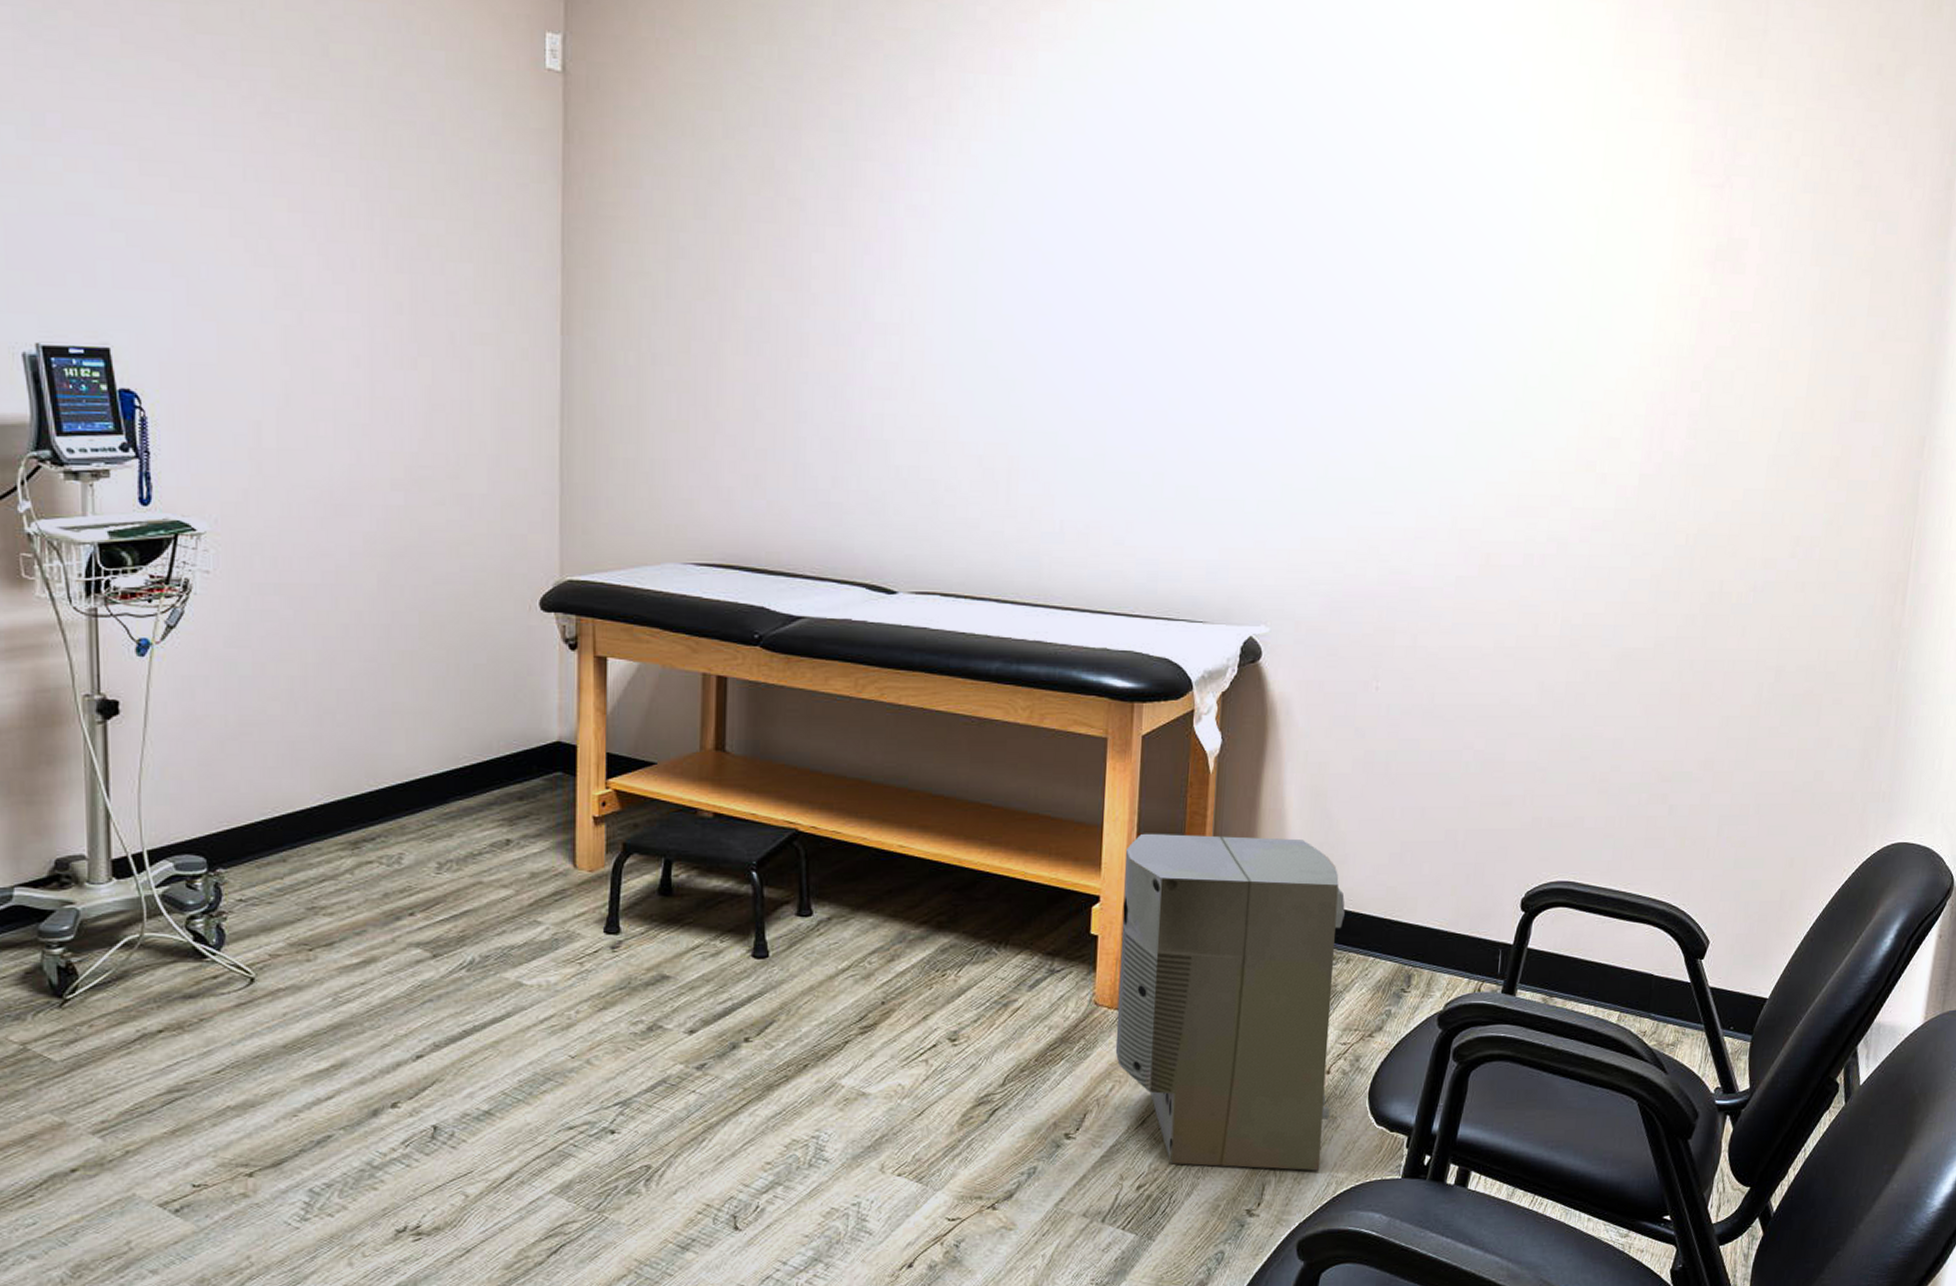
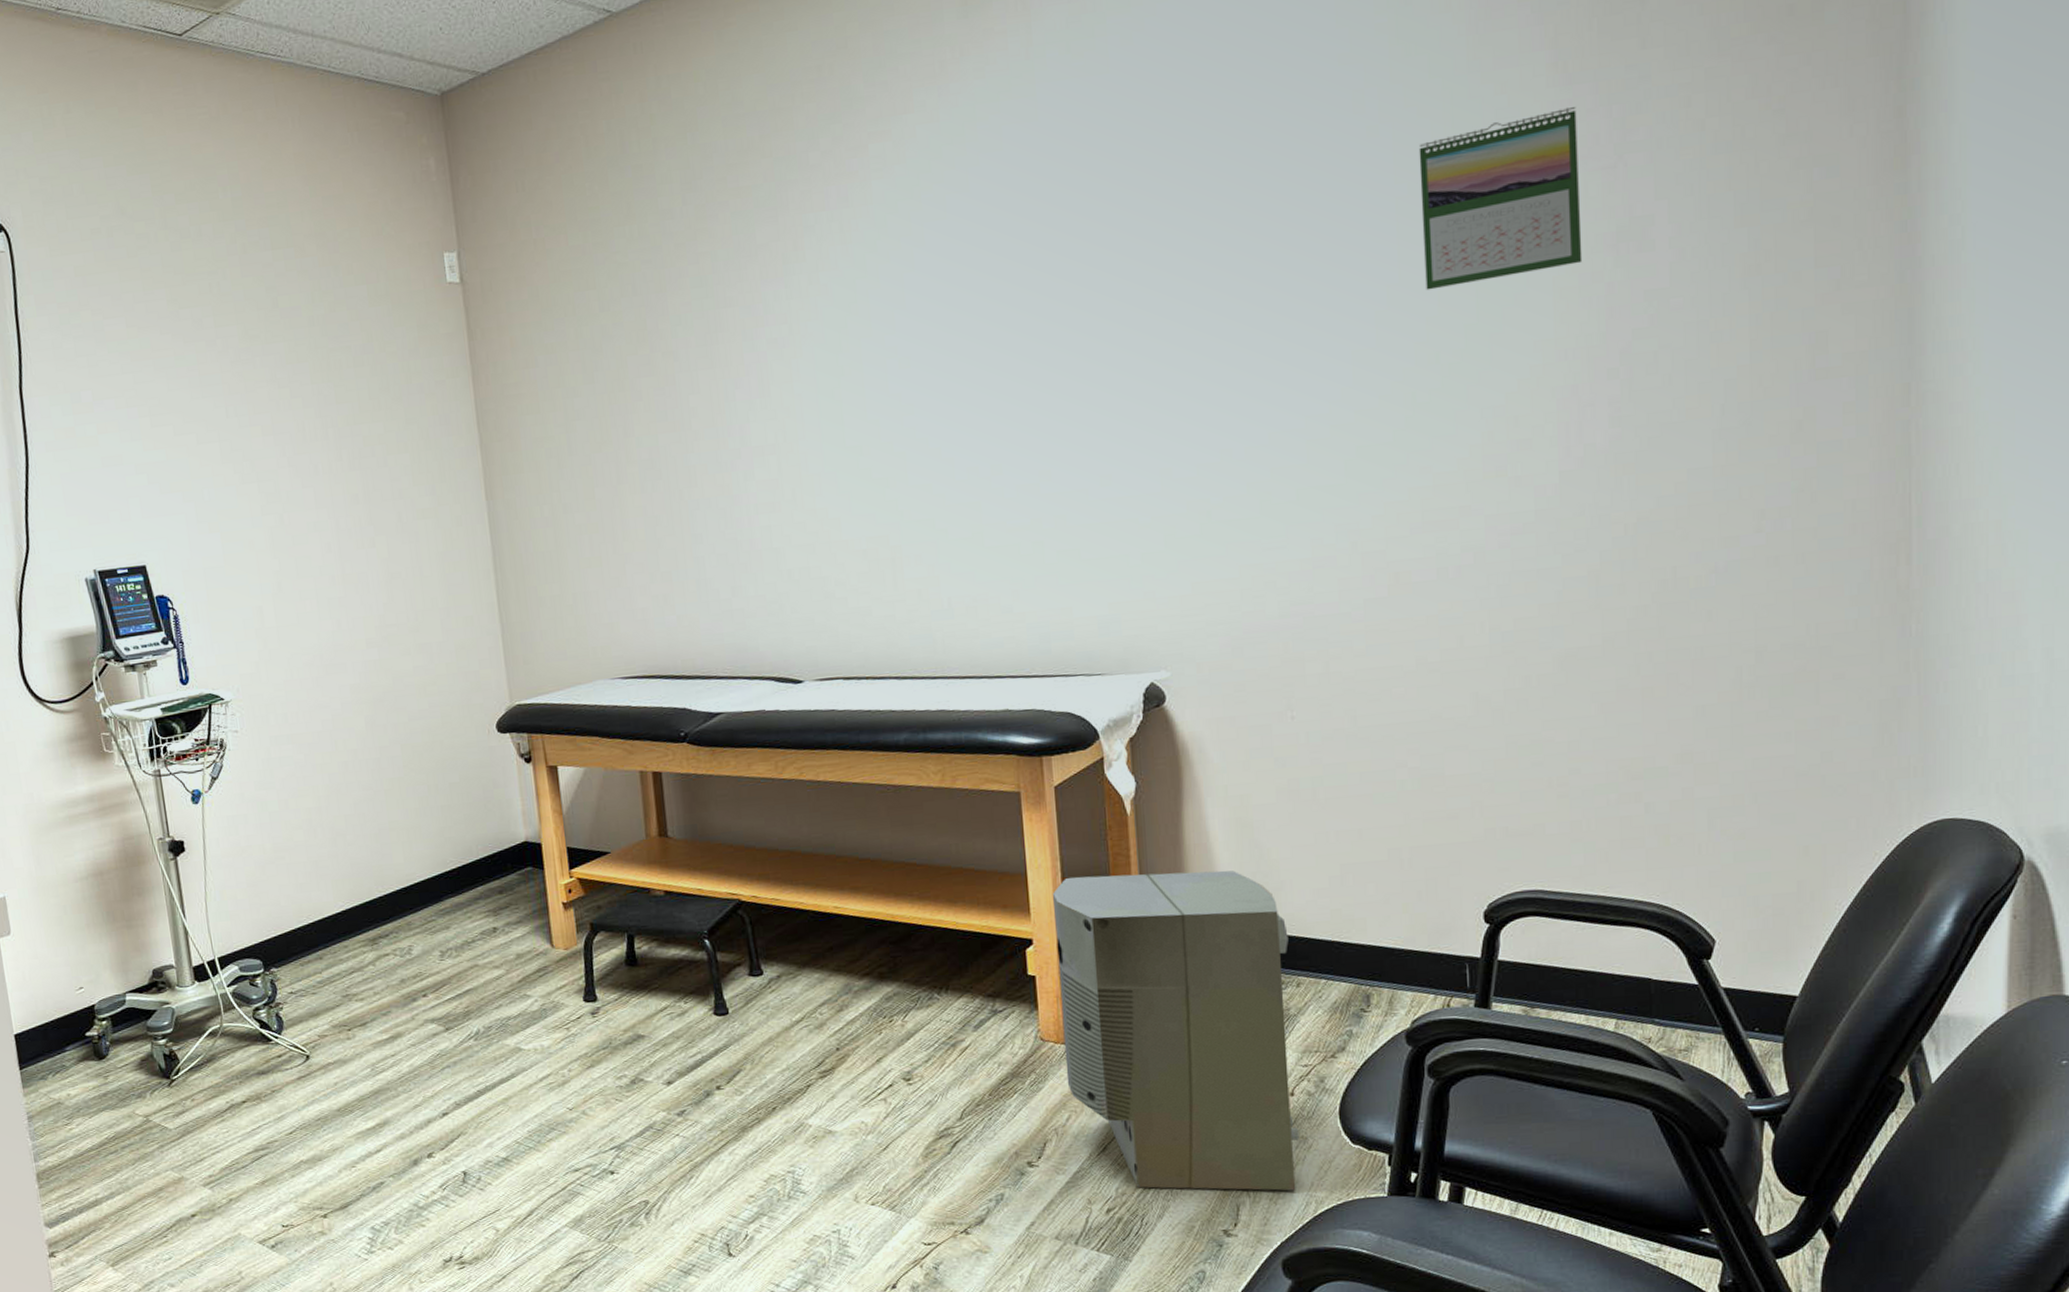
calendar: none [1550,119,1699,276] -> present [1418,106,1583,291]

